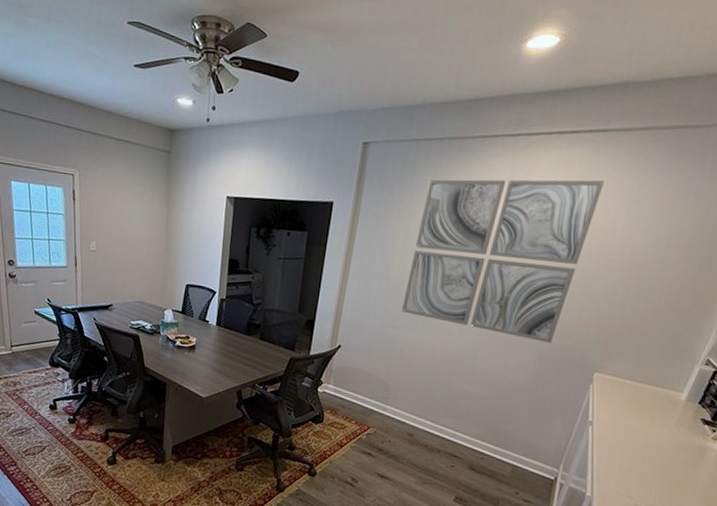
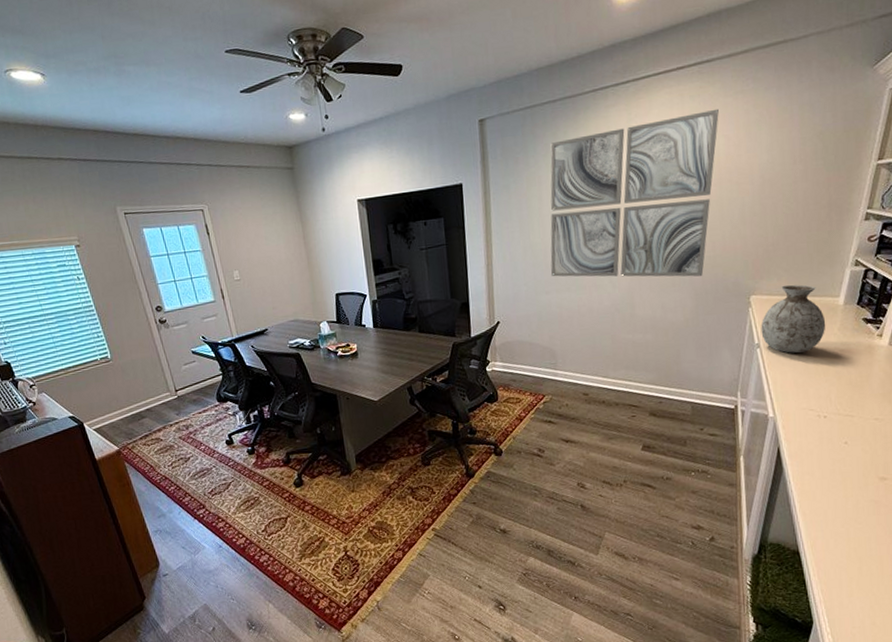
vase: none [596,370,664,440] -> present [761,284,826,353]

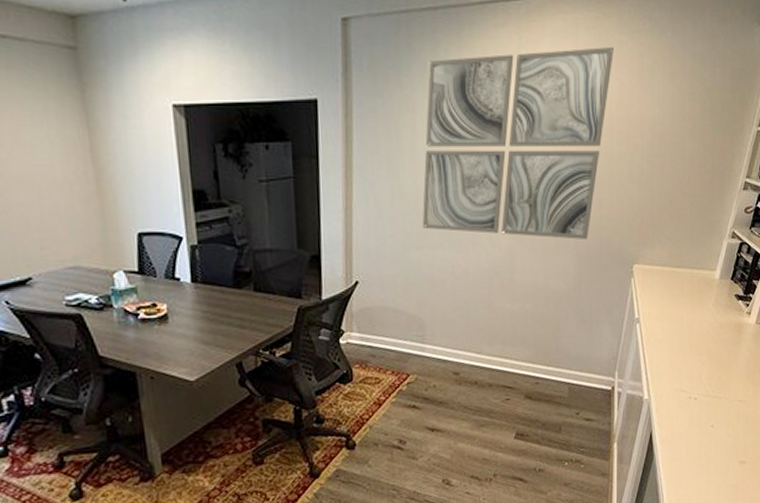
vase: present [761,284,826,353] -> none [642,255,702,330]

